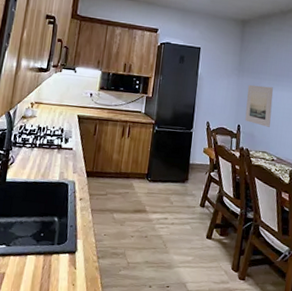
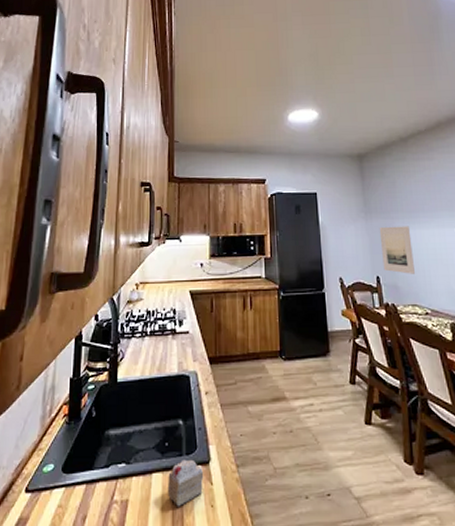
cake slice: none [37,248,70,283] -> present [167,459,204,507]

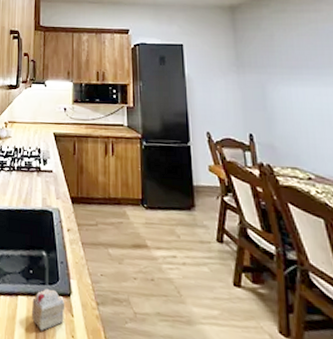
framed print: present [379,226,415,274] -> none [253,82,295,135]

